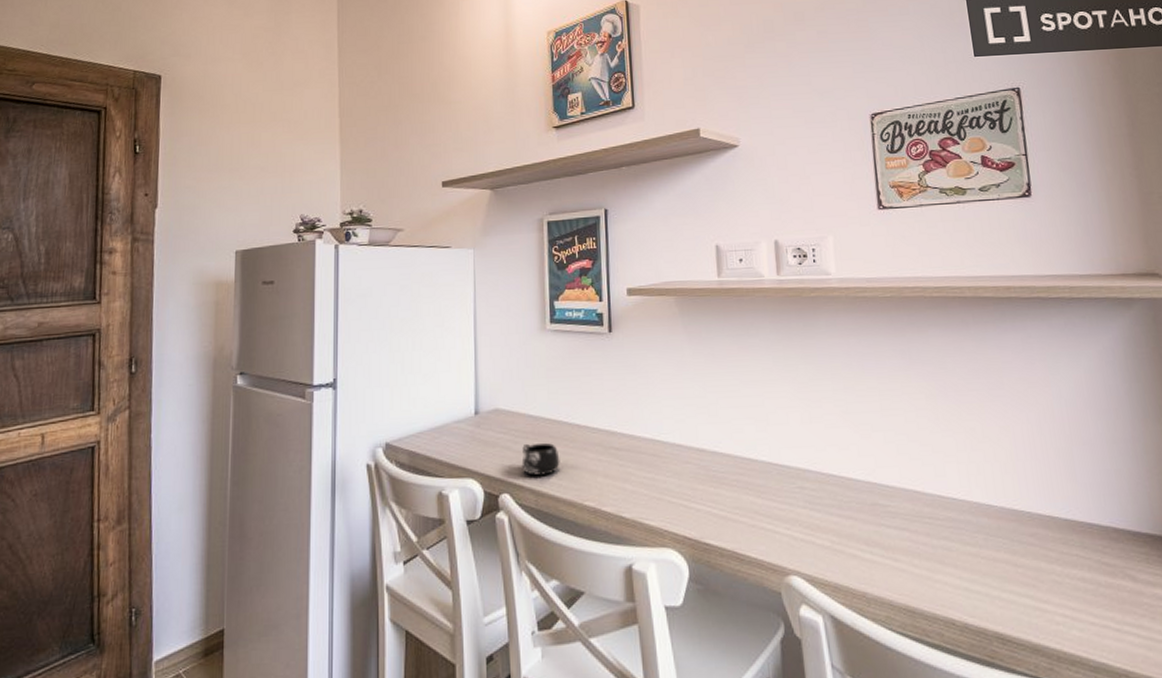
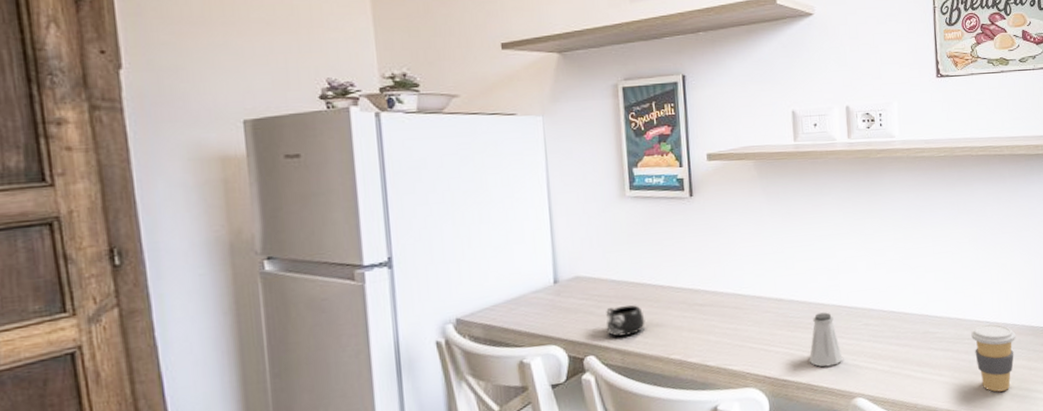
saltshaker: none [734,469,774,534] -> present [809,312,843,367]
coffee cup: none [933,501,994,591] -> present [971,323,1016,392]

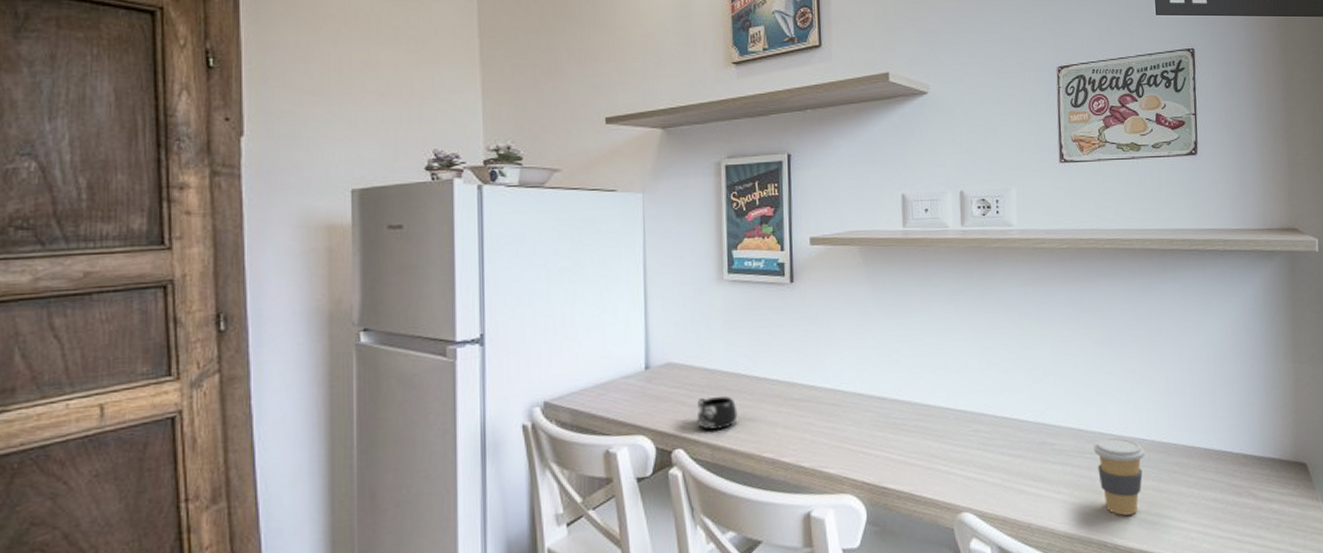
saltshaker: present [809,312,843,367] -> none [911,414,949,476]

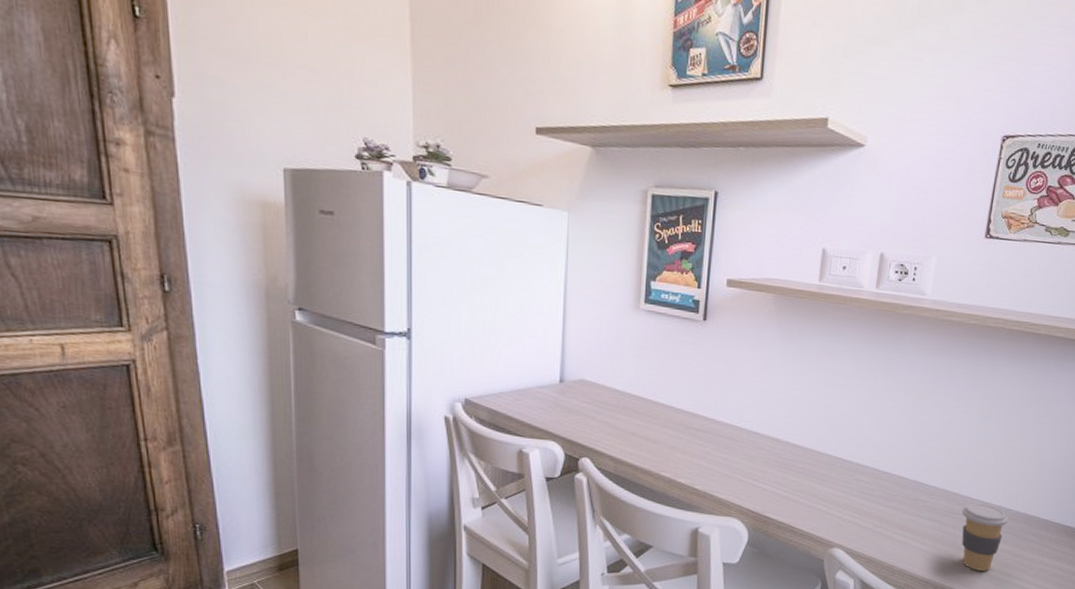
mug: present [696,395,738,430] -> none [603,416,642,446]

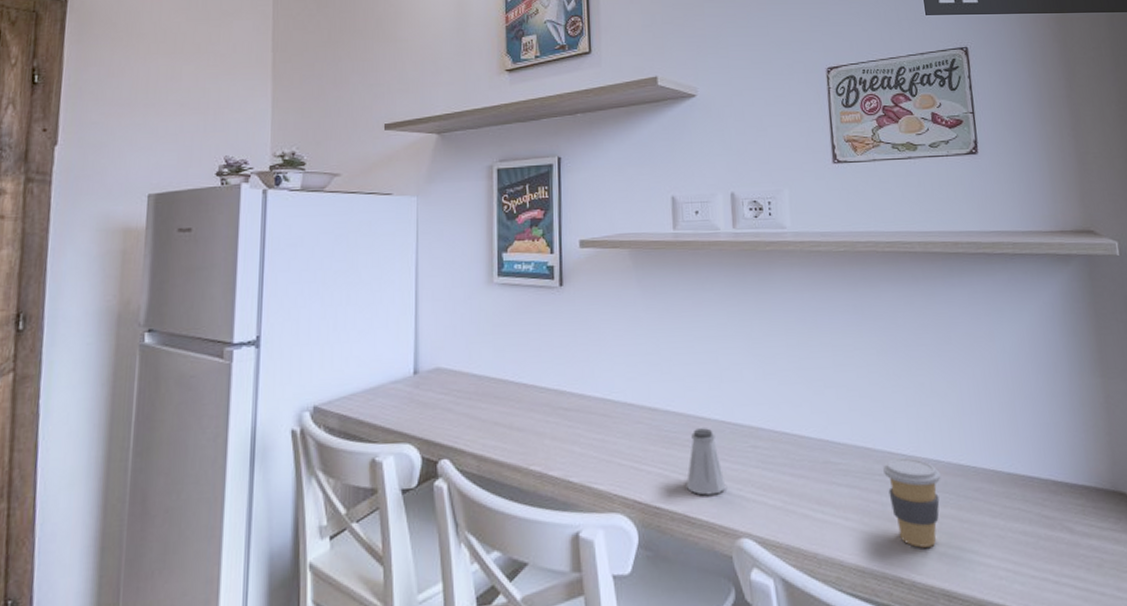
saltshaker: none [794,460,828,513] -> present [686,428,726,496]

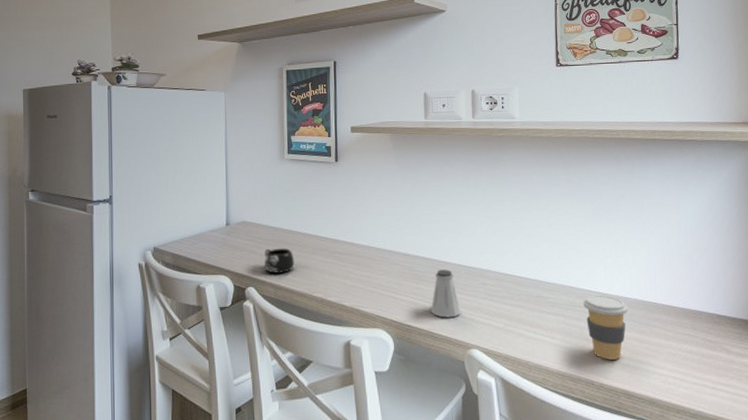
mug: none [463,403,505,439] -> present [264,248,295,273]

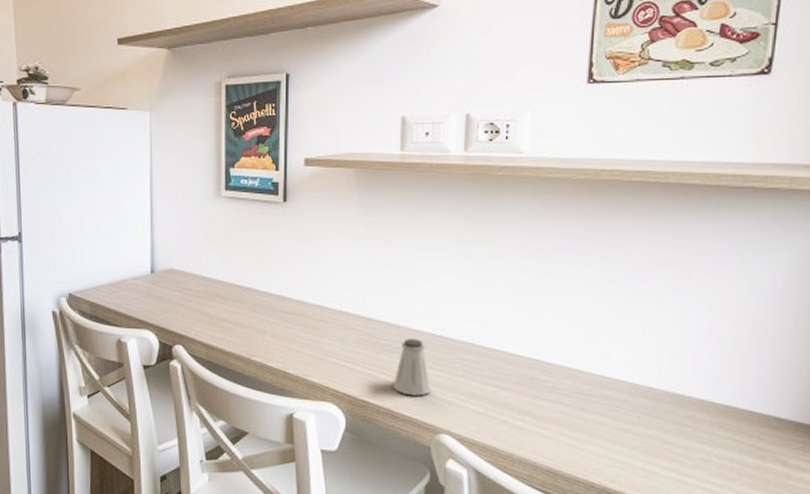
mug: present [264,248,295,273] -> none [194,302,230,331]
coffee cup: present [583,295,629,360] -> none [591,382,652,461]

